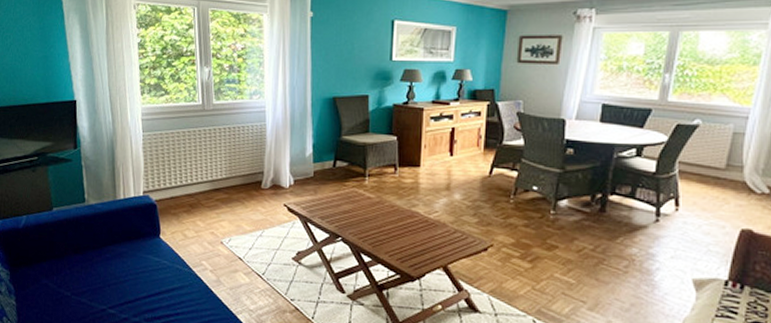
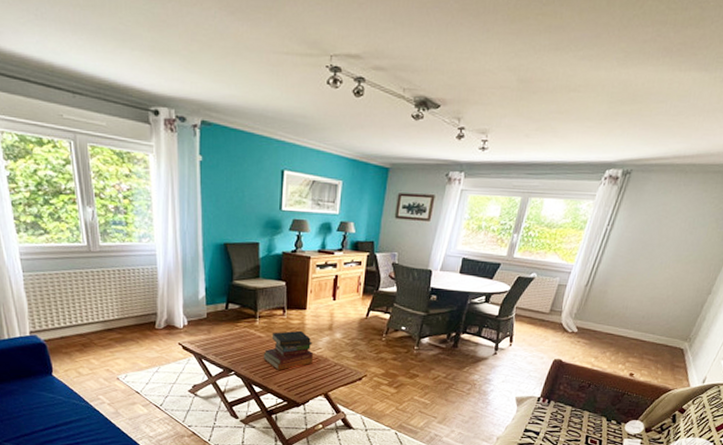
books: none [373,190,429,237] -> present [263,330,313,370]

